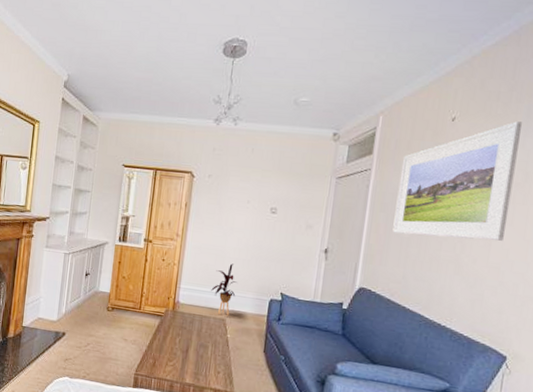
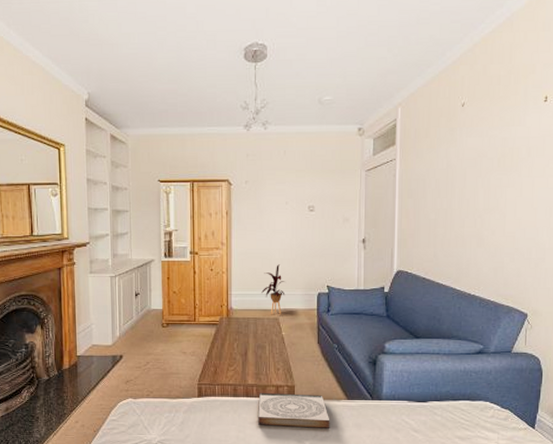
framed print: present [392,121,523,241] -> none [421,102,522,216]

